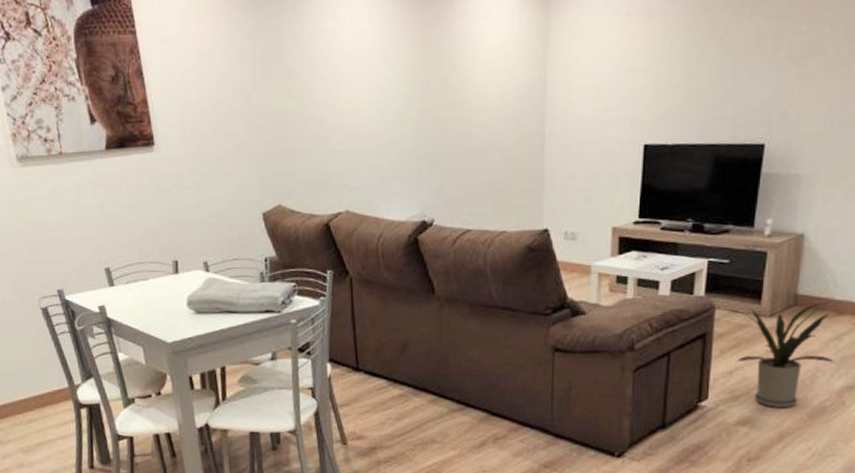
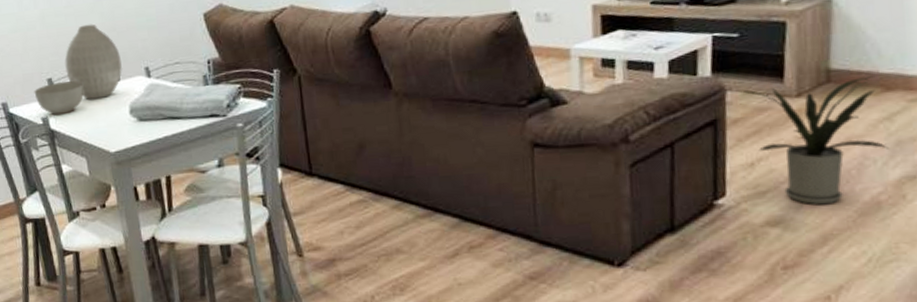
bowl: none [91,271,142,305] -> present [34,81,84,116]
vase: none [123,216,181,291] -> present [64,24,122,100]

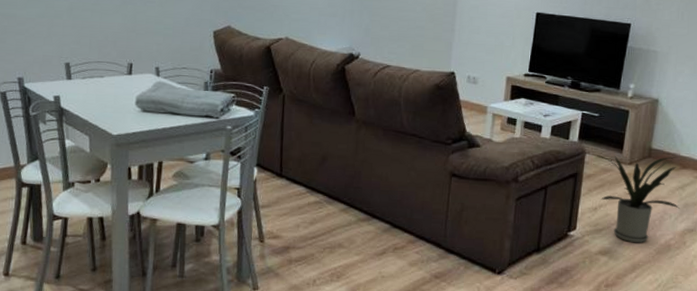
bowl: present [34,81,84,116] -> none [51,67,98,96]
vase: present [64,24,122,100] -> none [84,22,136,88]

